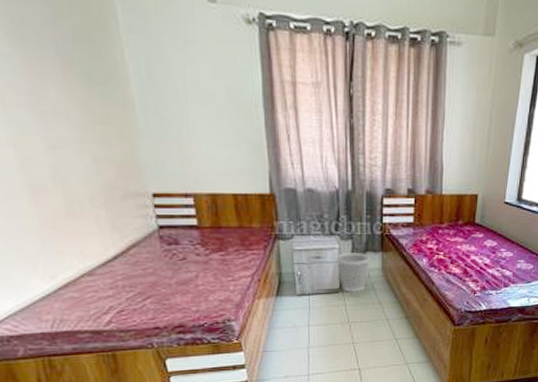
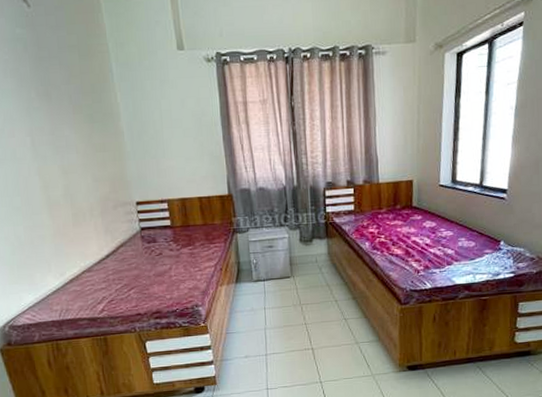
wastebasket: present [336,252,370,292] -> none [286,240,316,277]

